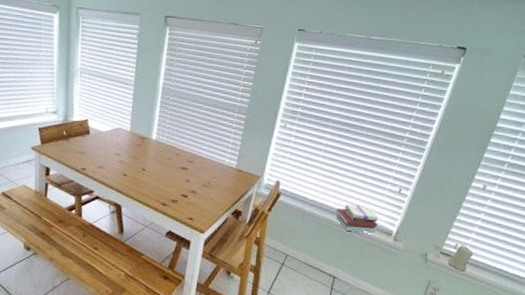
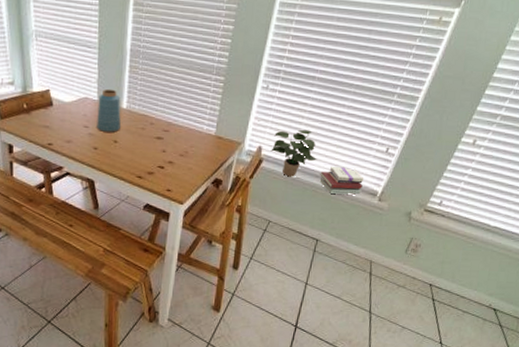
vase: none [127,121,151,161] -> present [97,88,122,132]
potted plant: none [288,167,333,212] -> present [271,129,318,177]
candle: present [448,245,474,272] -> none [431,201,458,227]

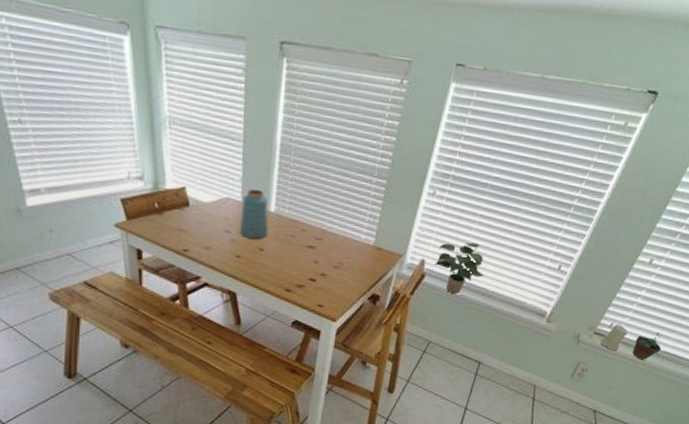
books: present [319,167,364,195] -> none [485,284,533,315]
candle: none [431,201,458,227] -> present [600,324,628,351]
succulent plant: none [463,209,492,235] -> present [632,333,662,360]

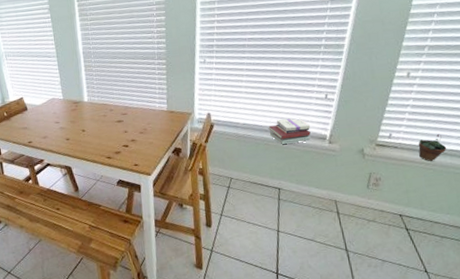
vase: present [240,188,269,239] -> none [63,87,86,124]
potted plant: present [434,242,485,295] -> none [219,91,263,136]
books: none [485,284,533,315] -> present [268,118,311,145]
candle: present [600,324,628,351] -> none [384,133,409,158]

